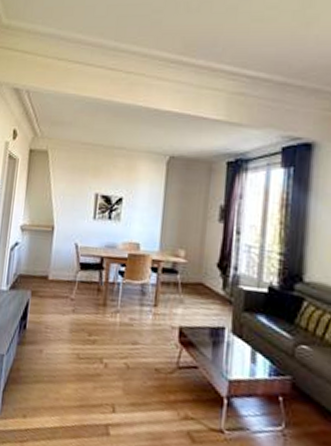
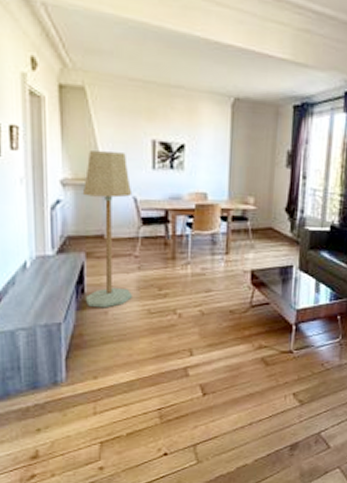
floor lamp: none [25,202,75,347] -> present [82,150,133,308]

